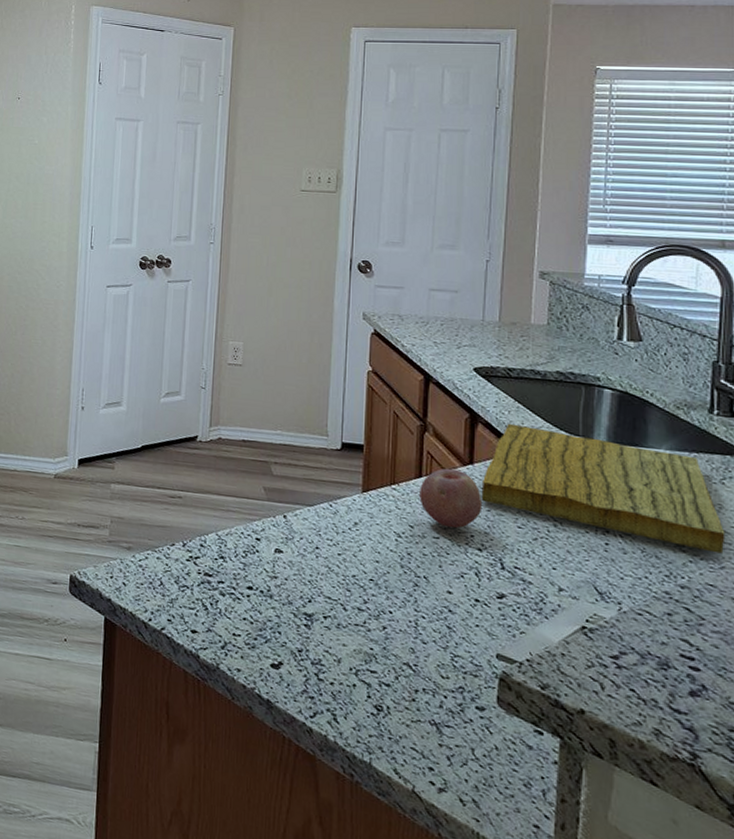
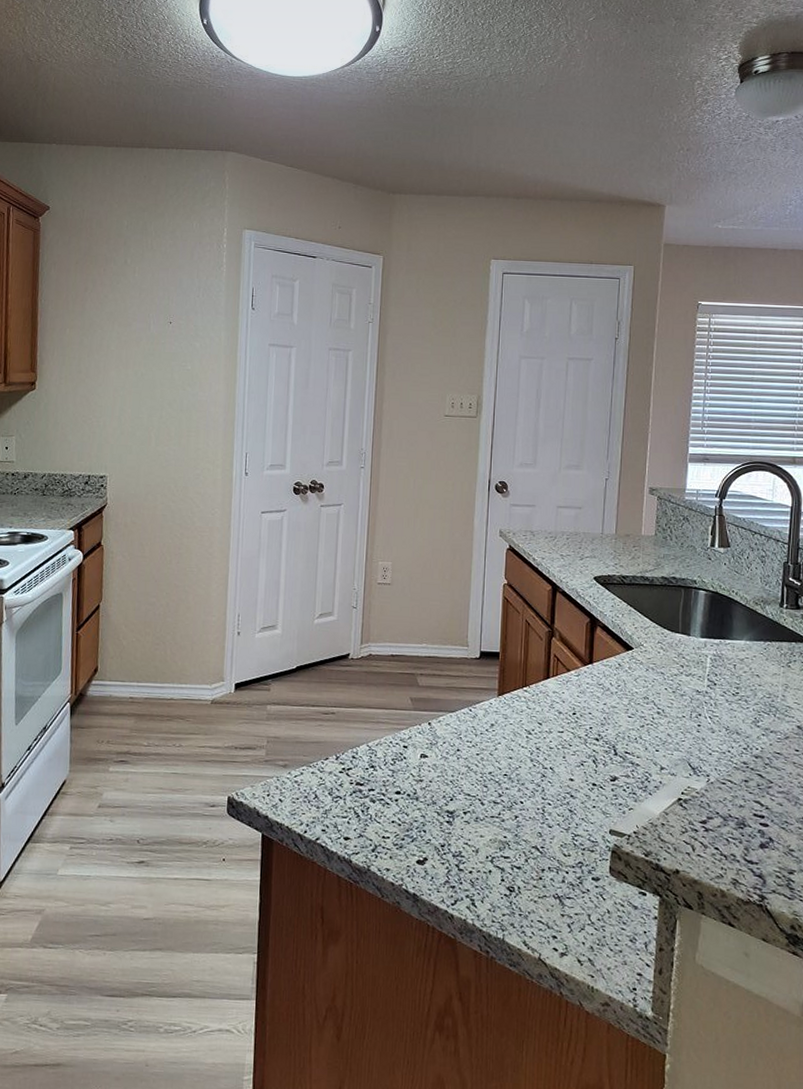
fruit: present [419,468,483,529] -> none [547,668,600,722]
cutting board: present [481,423,726,554] -> none [599,625,790,726]

